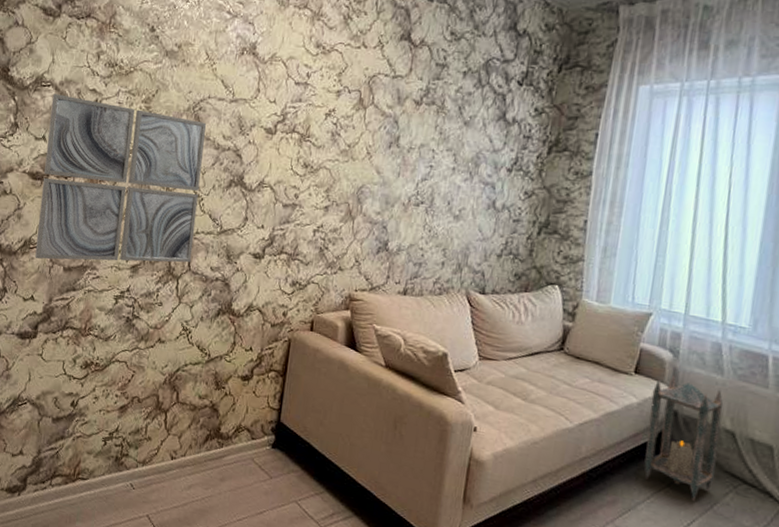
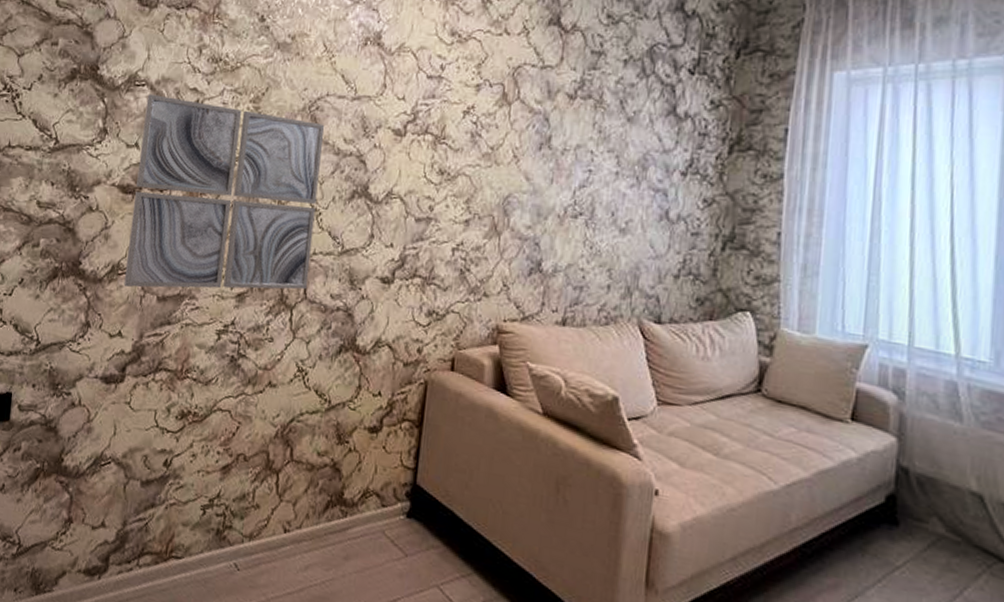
lantern: present [644,375,724,501] -> none [871,422,966,585]

